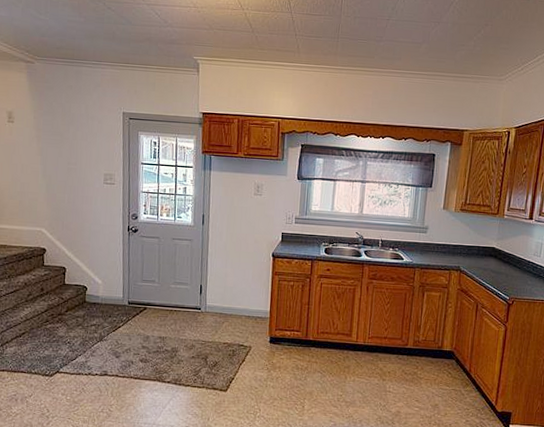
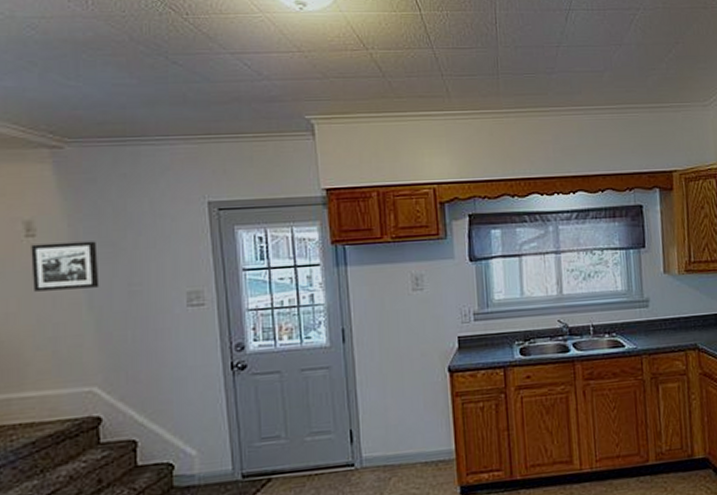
picture frame: none [10,128,51,162] -> present [31,241,100,292]

